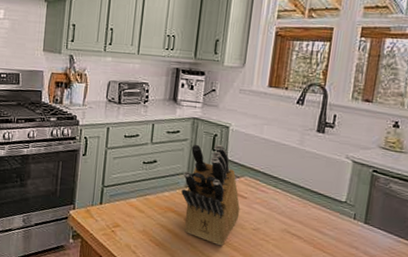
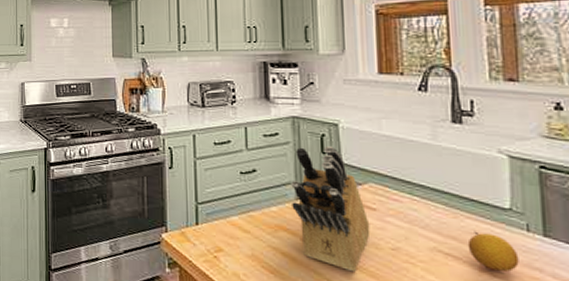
fruit: none [309,217,344,249] -> present [467,231,519,273]

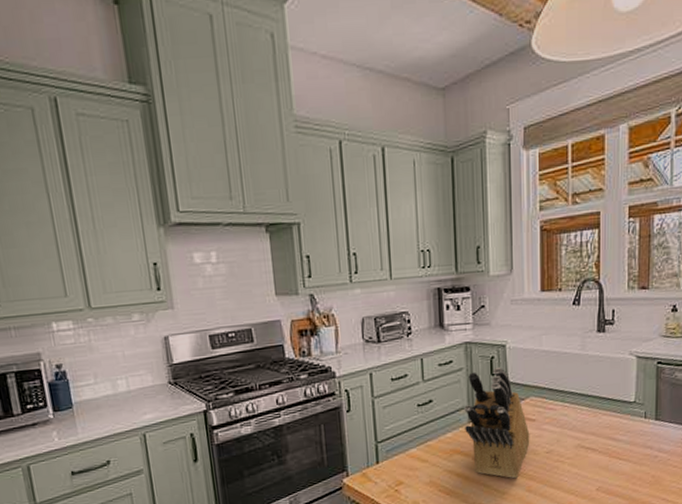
fruit: present [467,231,519,273] -> none [603,425,638,455]

